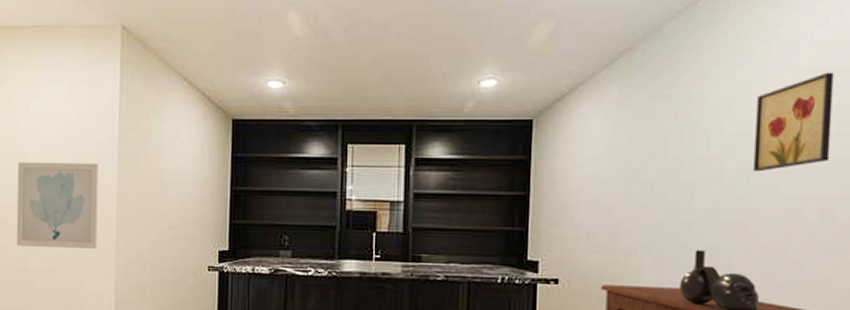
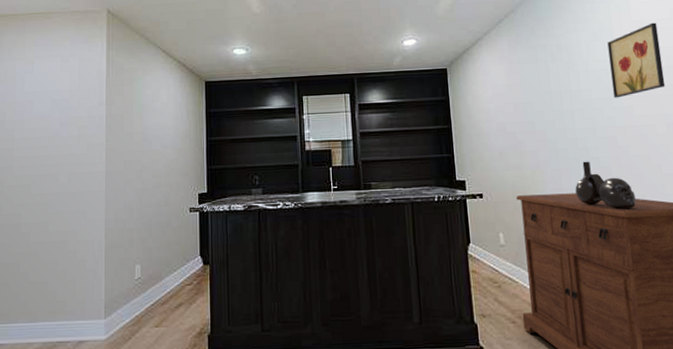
wall art: present [16,162,99,249] -> none [11,125,88,204]

